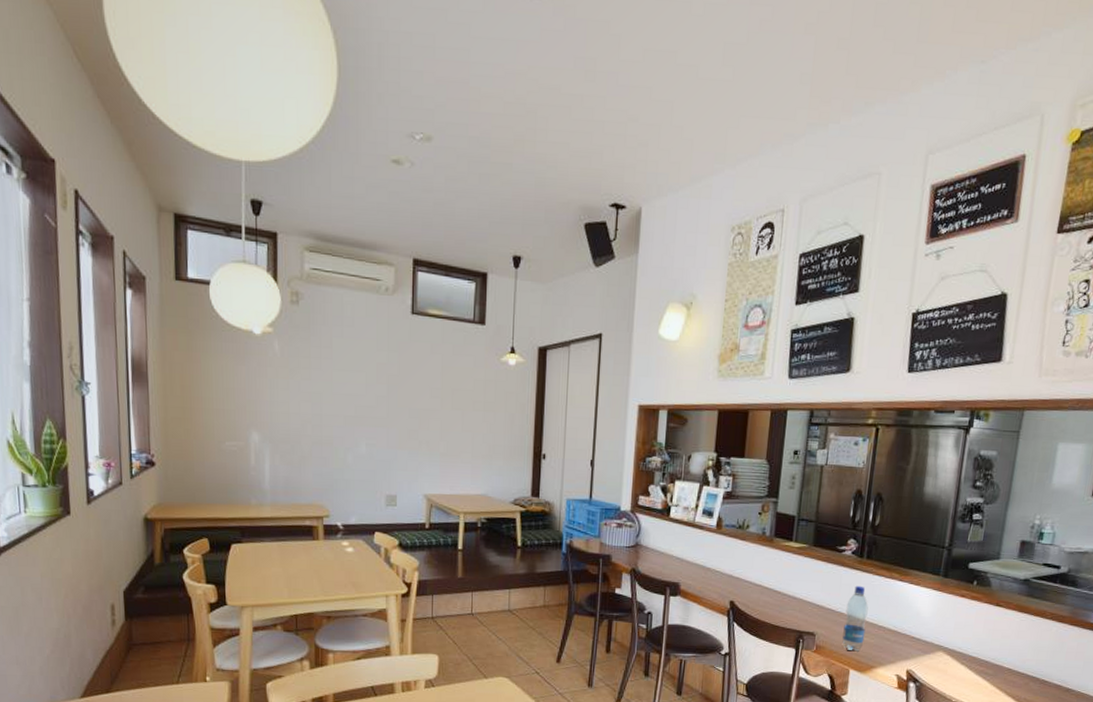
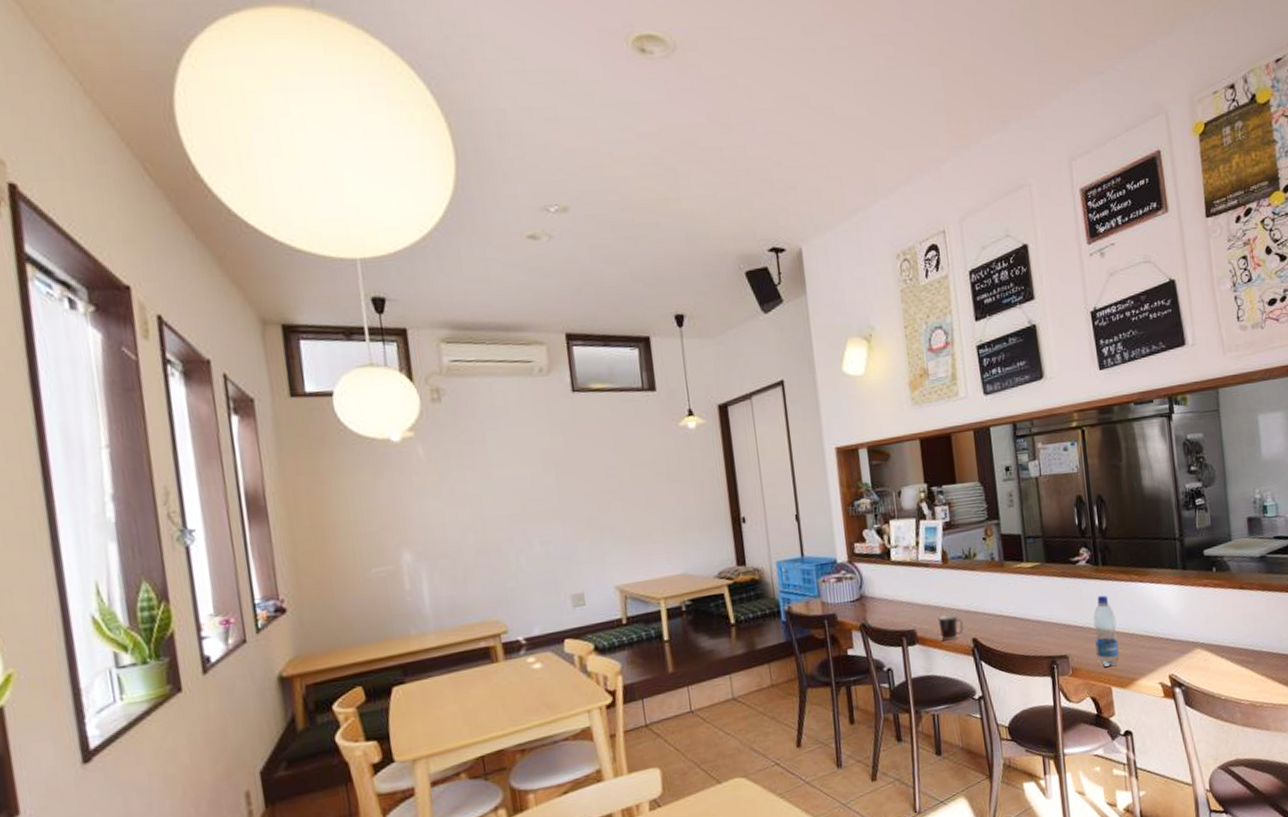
mug: none [702,575,724,599] -> present [938,614,964,641]

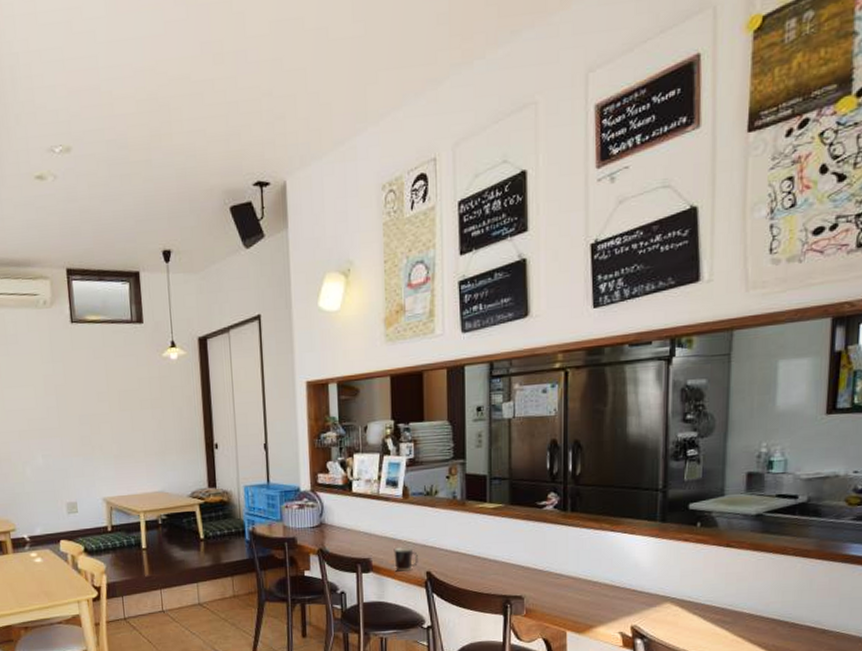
bottle: present [1093,595,1120,668] -> none [554,541,579,612]

